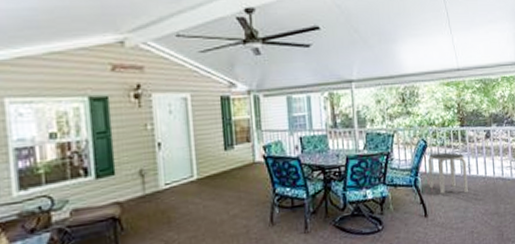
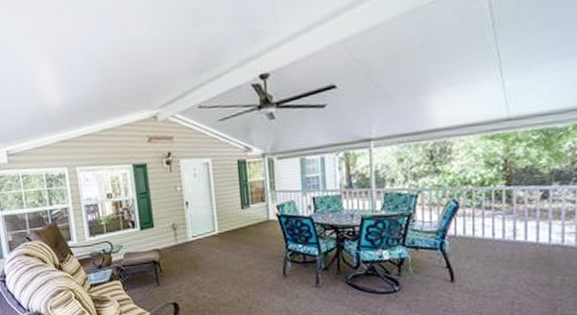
side table: present [428,152,468,194] -> none [459,214,511,260]

